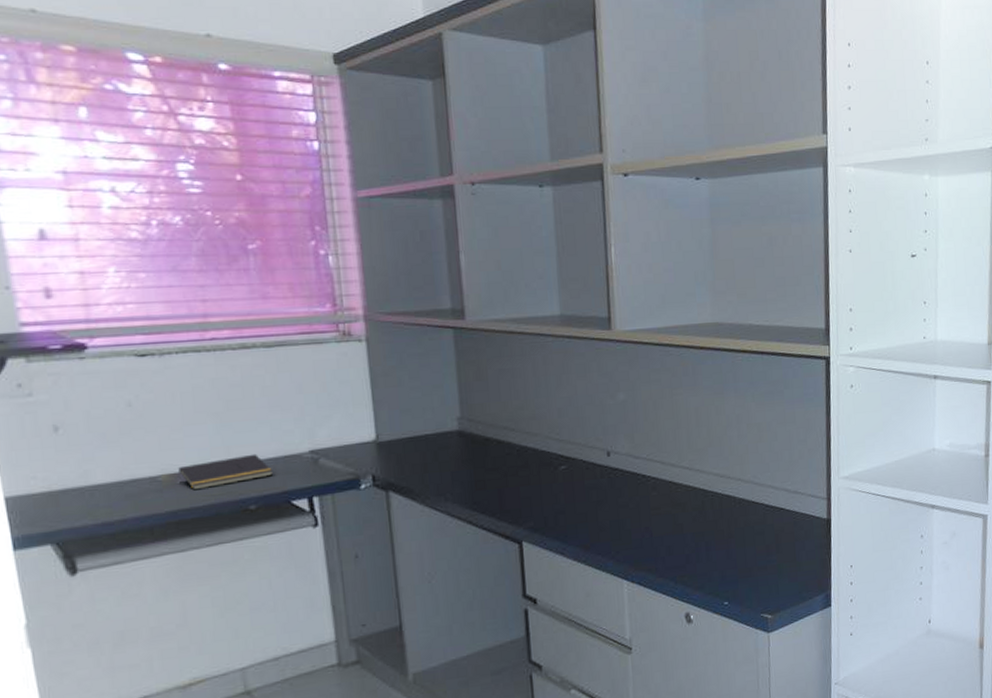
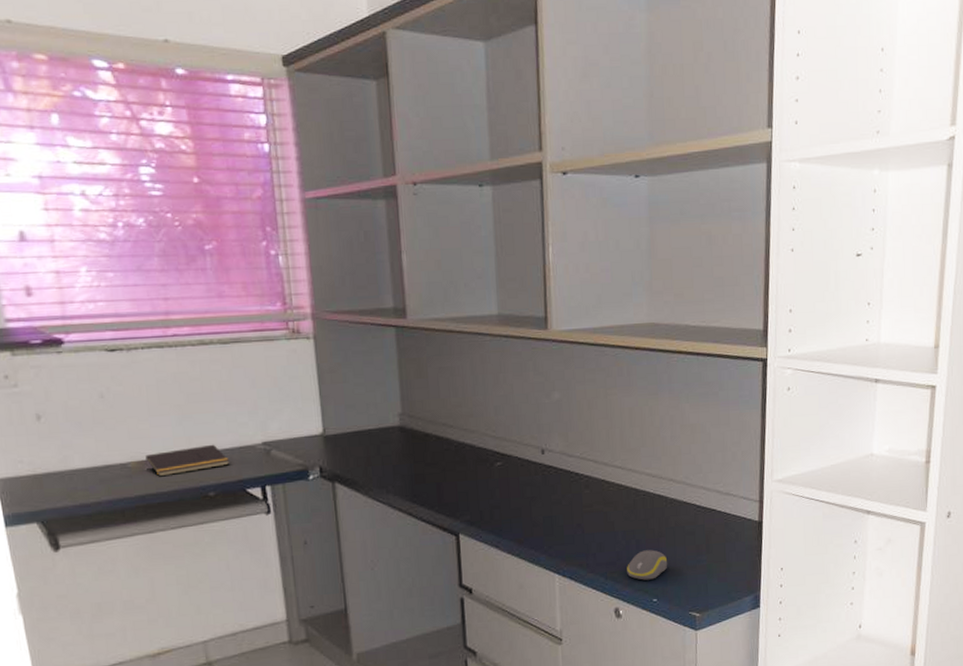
computer mouse: none [697,551,738,583] -> present [627,550,668,581]

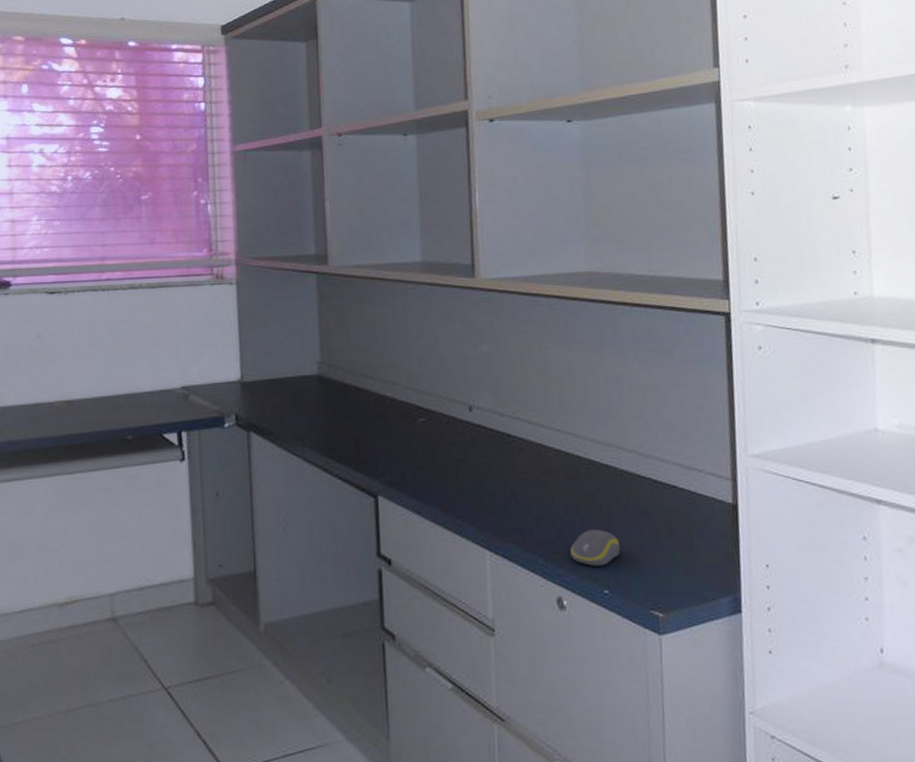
notepad: present [145,444,229,477] -> none [71,386,148,417]

